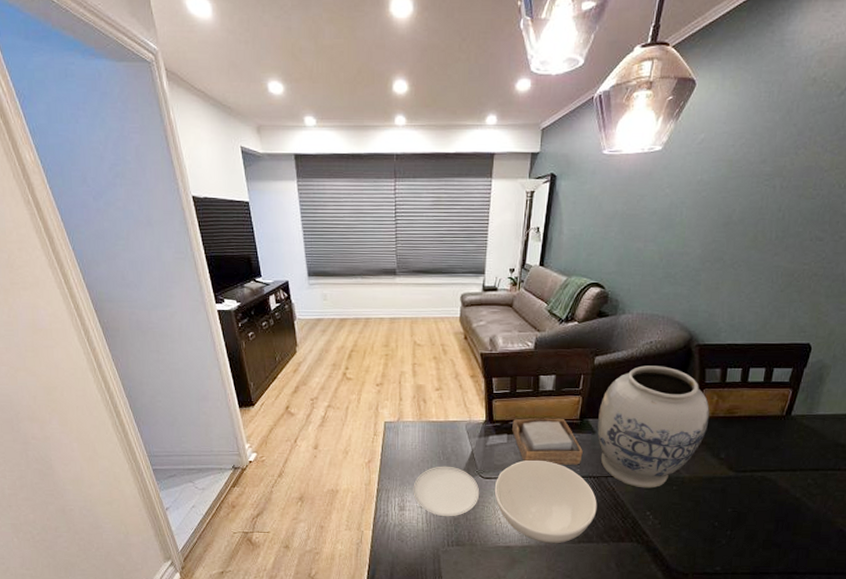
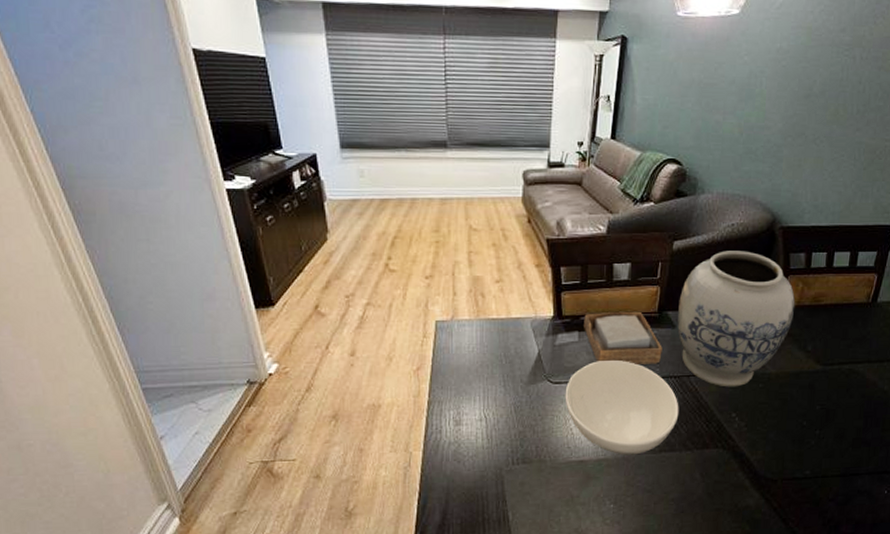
plate: present [413,466,480,517] -> none [471,370,549,430]

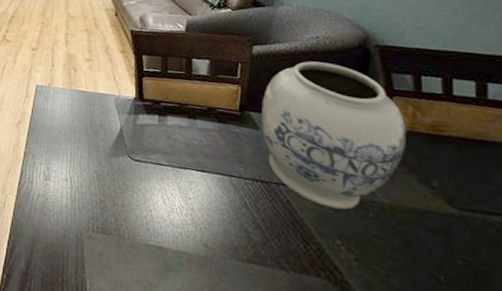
bowl: present [565,359,679,455] -> none [144,147,269,258]
napkin holder: present [584,311,662,364] -> none [164,101,246,163]

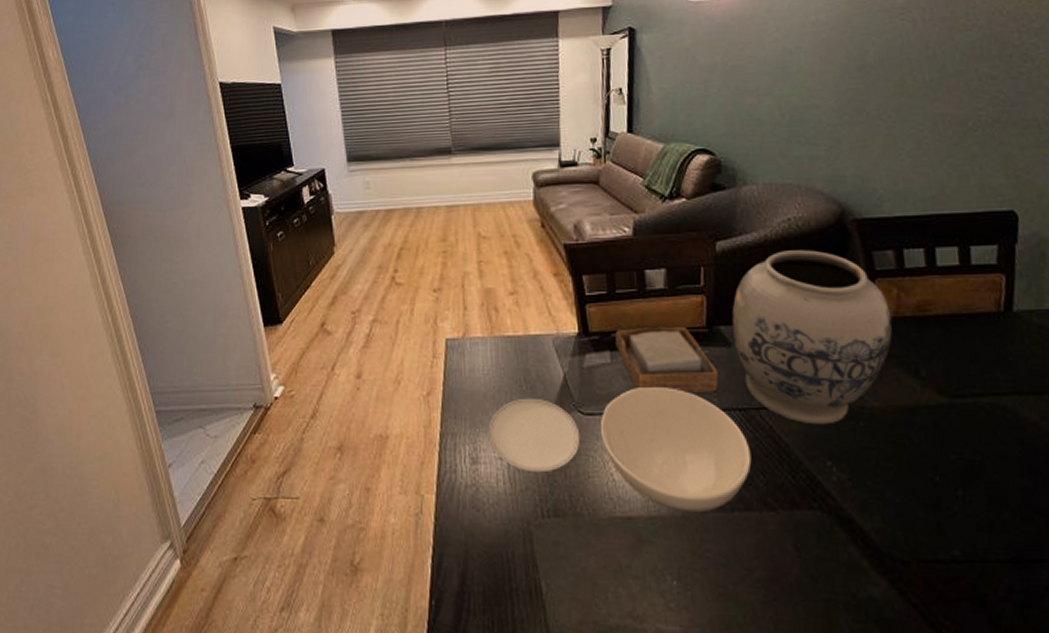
plate: none [59,138,129,198] -> present [488,398,581,473]
bowl: none [144,147,269,258] -> present [600,386,752,513]
napkin holder: none [164,101,246,163] -> present [615,326,719,392]

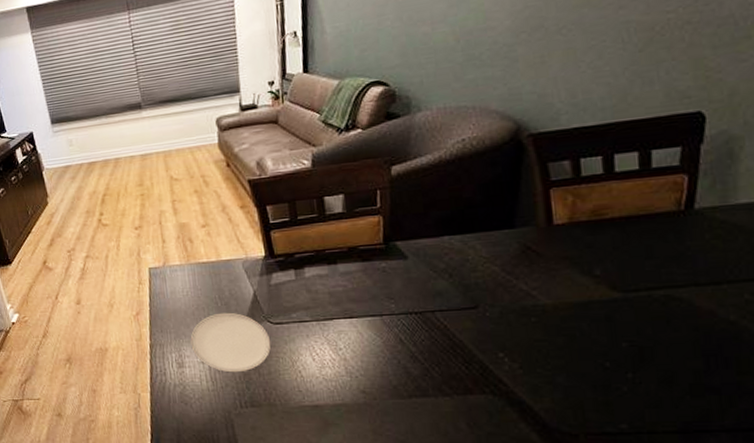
bowl: present [600,386,752,513] -> none [287,297,428,400]
napkin holder: present [615,326,719,392] -> none [298,244,396,301]
vase: present [732,250,893,425] -> none [407,166,567,323]

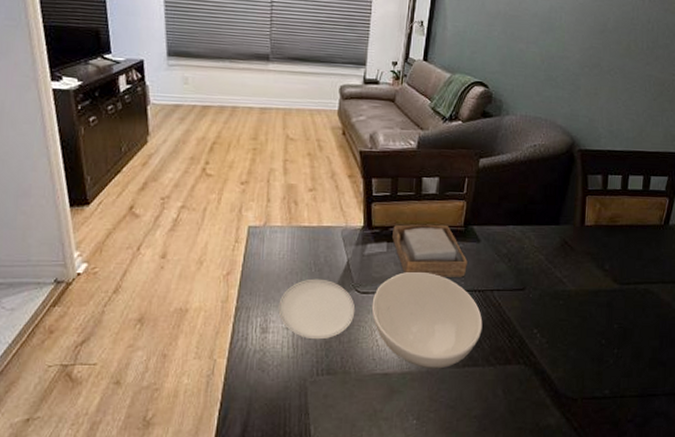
bowl: none [287,297,428,400] -> present [371,271,483,369]
napkin holder: none [298,244,396,301] -> present [392,224,468,277]

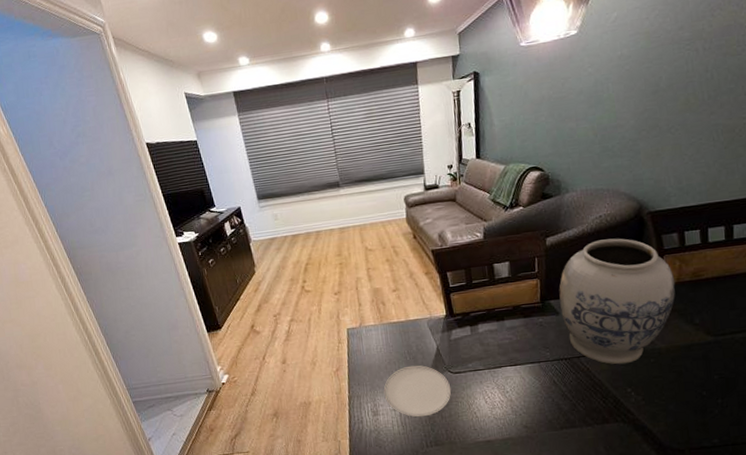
bowl: present [371,271,483,369] -> none [465,348,575,434]
napkin holder: present [392,224,468,277] -> none [473,303,550,352]
vase: none [482,169,594,303] -> present [559,238,676,365]

